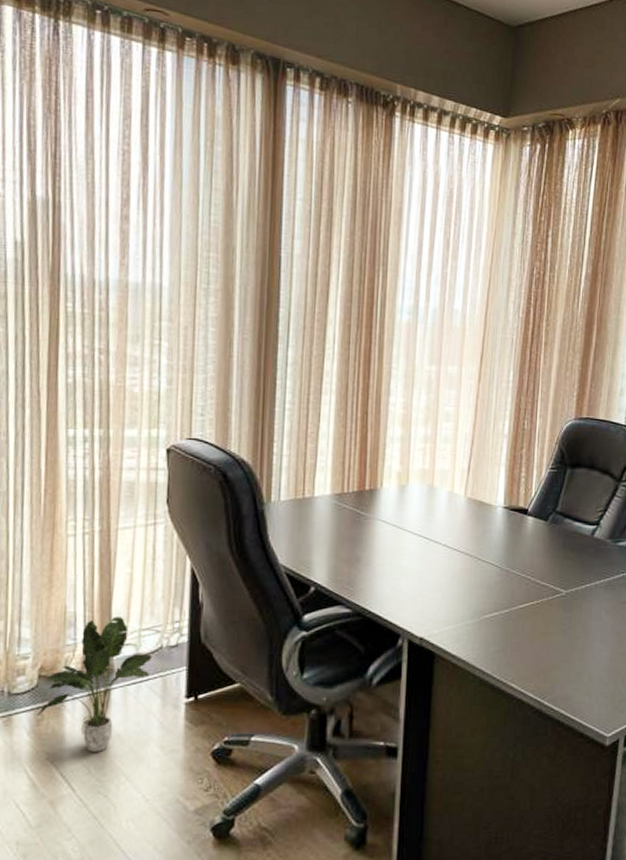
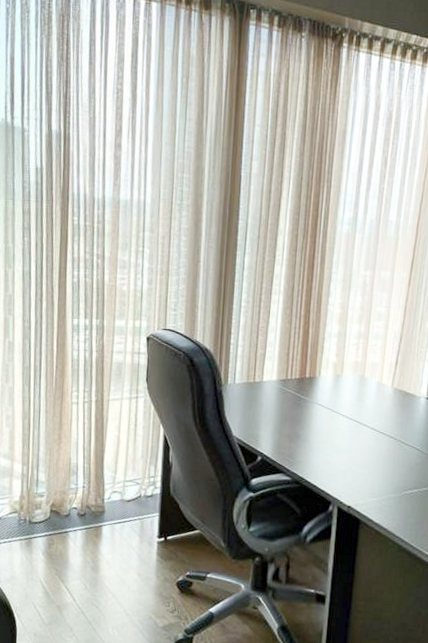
potted plant: present [37,617,152,752] -> none [49,469,133,573]

